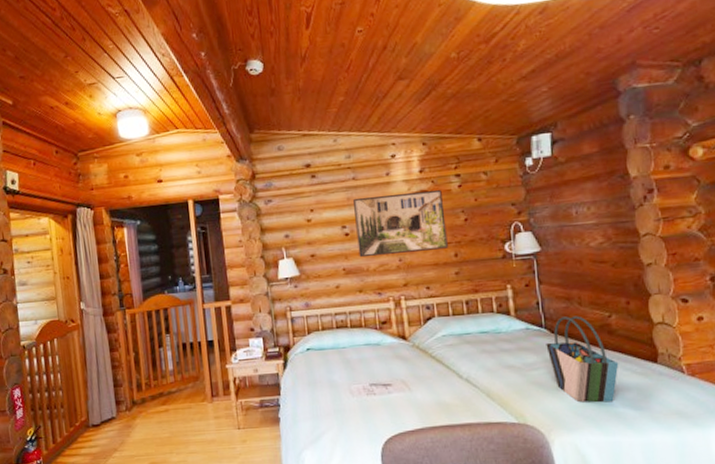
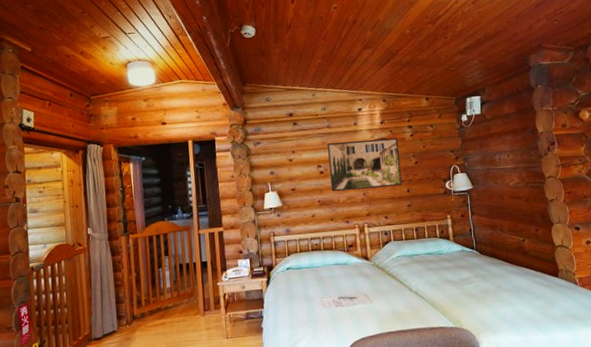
tote bag: present [546,315,619,403] -> none [476,240,531,310]

